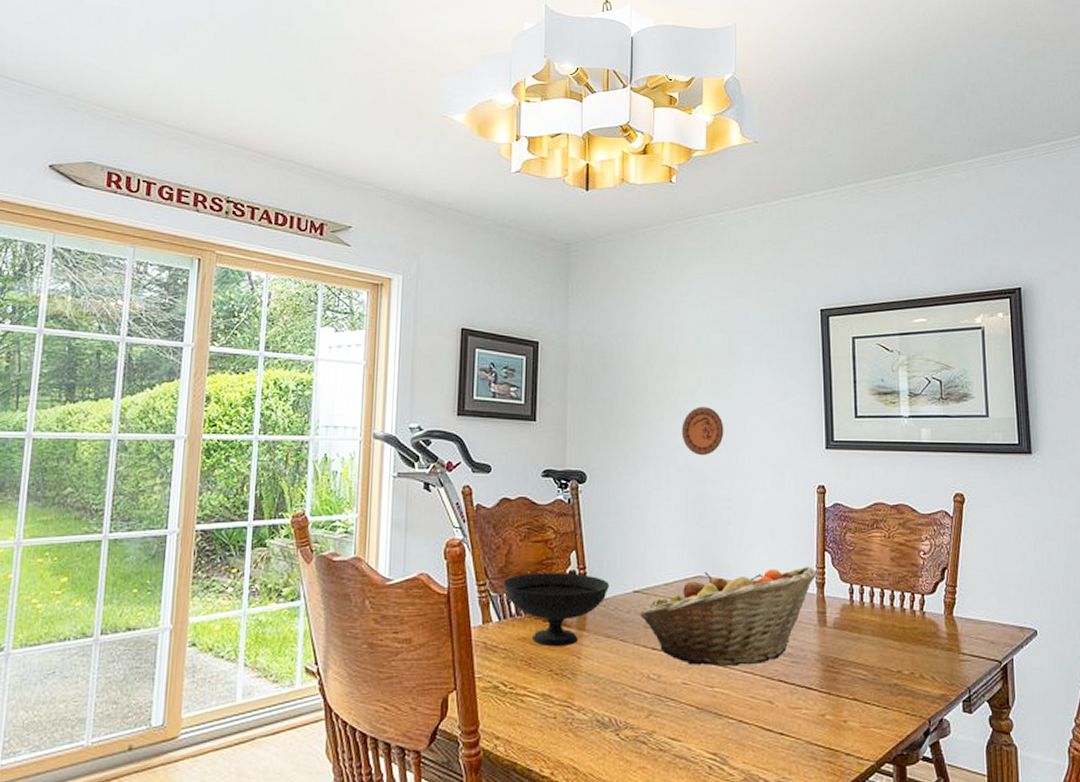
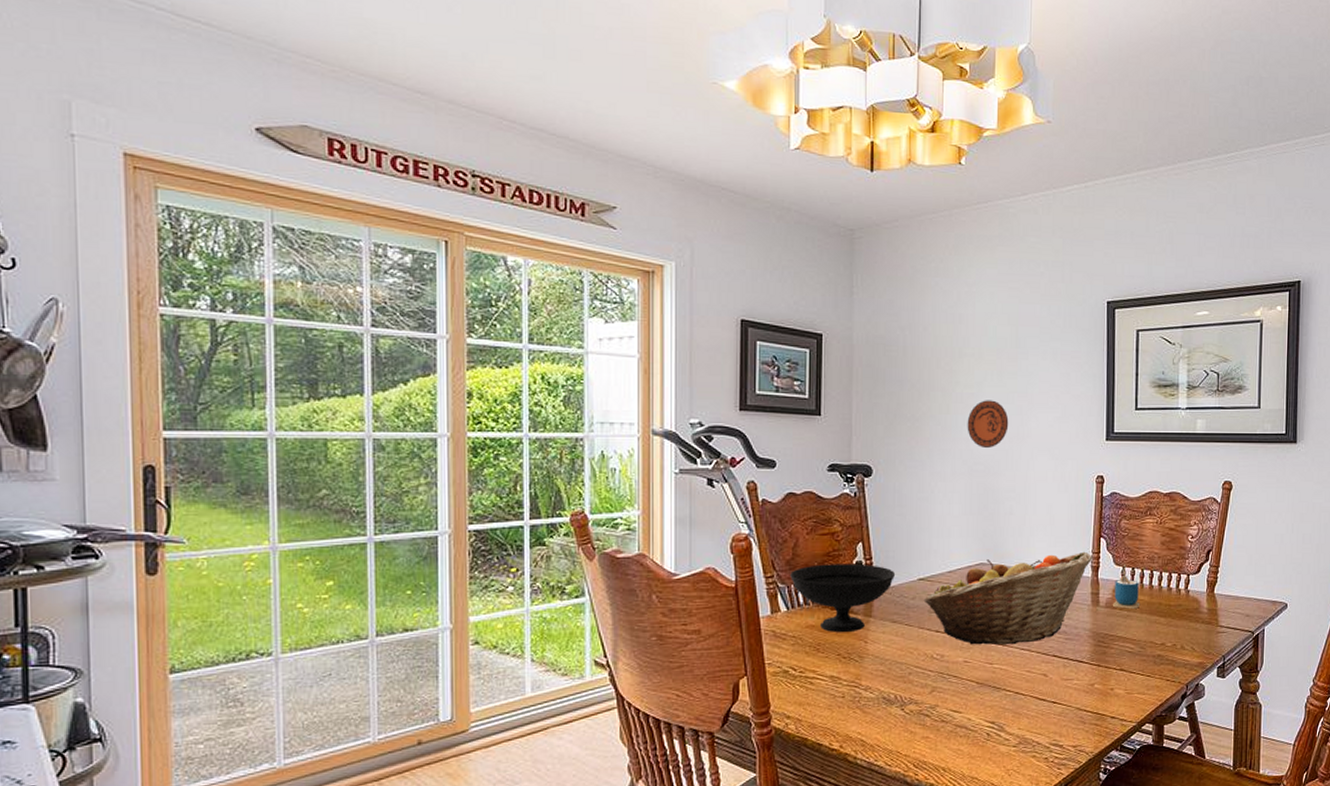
cup: none [840,581,872,631] -> present [1112,564,1141,609]

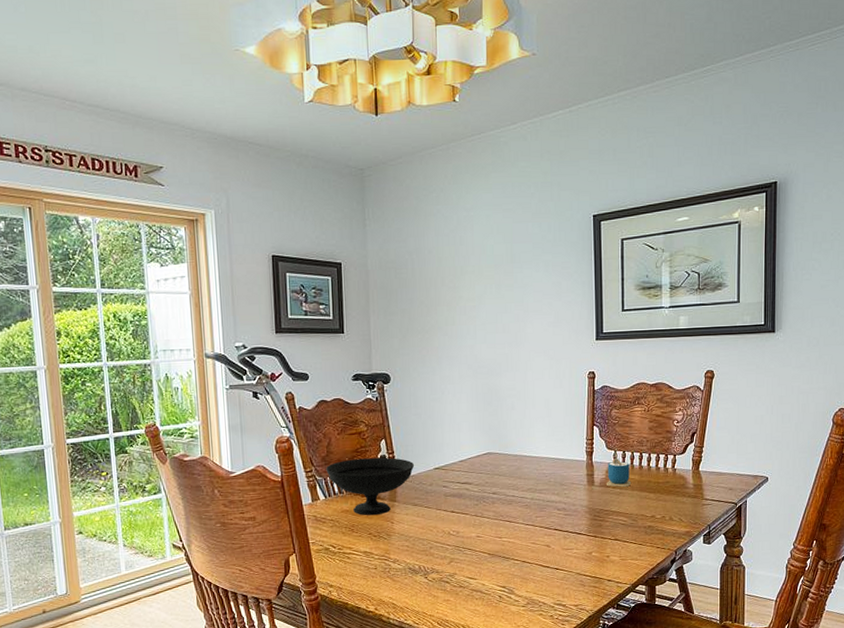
fruit basket: present [923,551,1093,645] -> none [439,438,587,523]
decorative plate: present [967,400,1009,449] -> none [470,310,508,354]

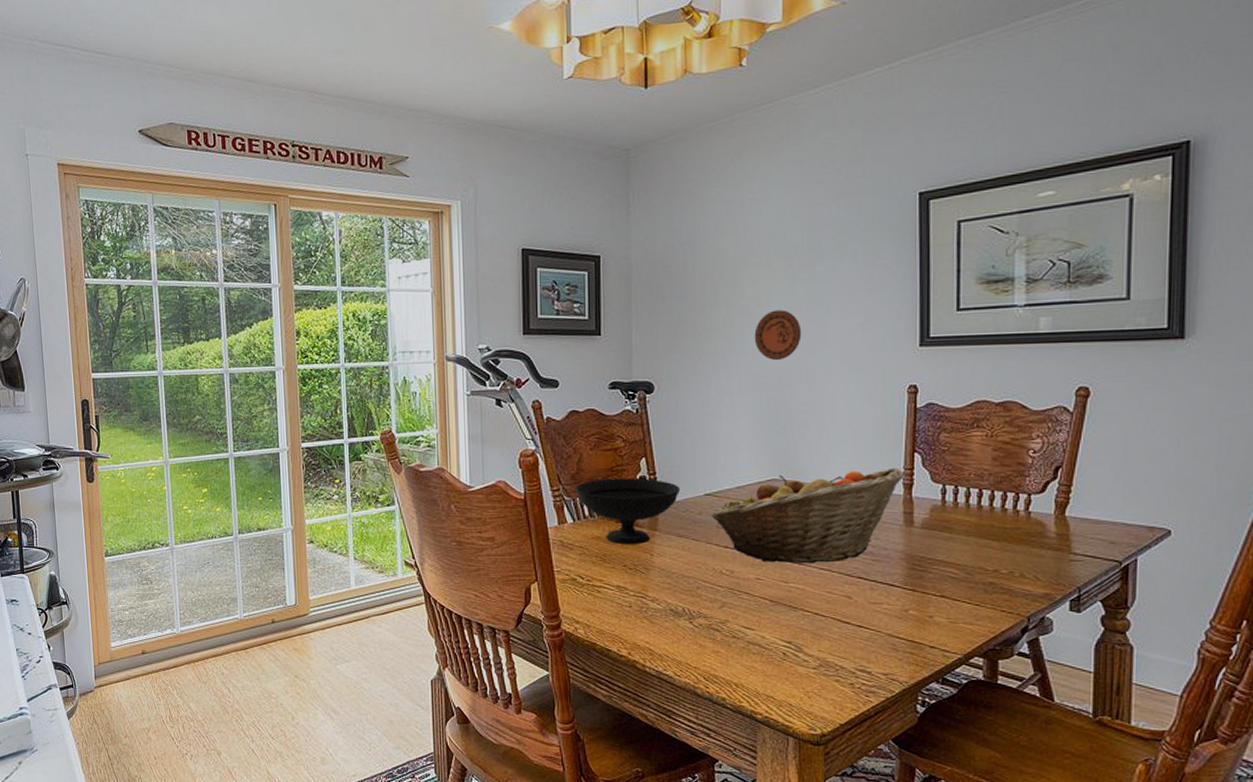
fruit basket: none [439,438,587,523] -> present [711,467,905,564]
decorative plate: none [470,310,508,354] -> present [754,310,802,361]
cup: present [606,448,632,487] -> none [929,481,966,531]

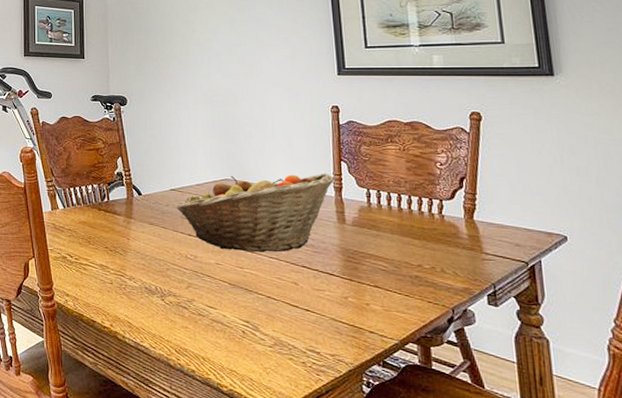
bowl: present [575,478,681,544] -> none [65,173,151,229]
decorative plate: present [754,310,802,361] -> none [205,43,243,83]

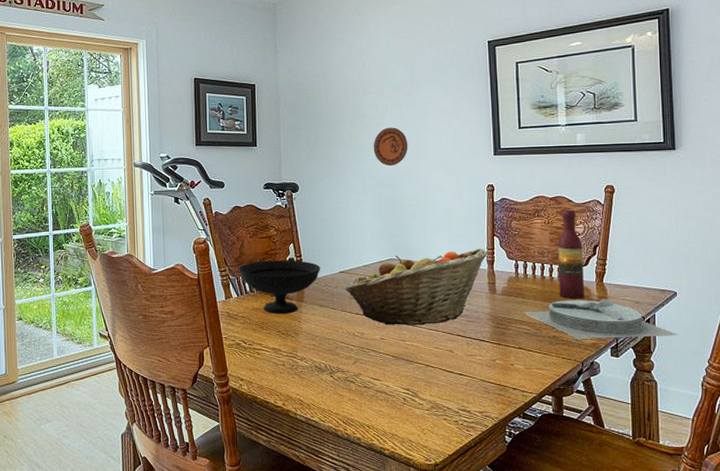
bowl: none [65,173,151,229] -> present [239,260,321,314]
decorative plate: none [205,43,243,83] -> present [373,127,408,166]
plate: none [378,236,573,288] -> present [523,299,679,340]
wine bottle: none [416,136,451,237] -> present [558,209,584,300]

